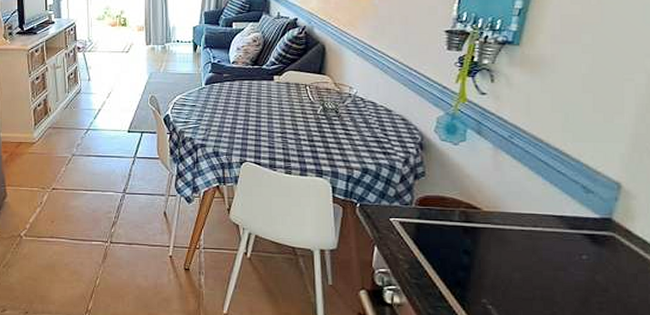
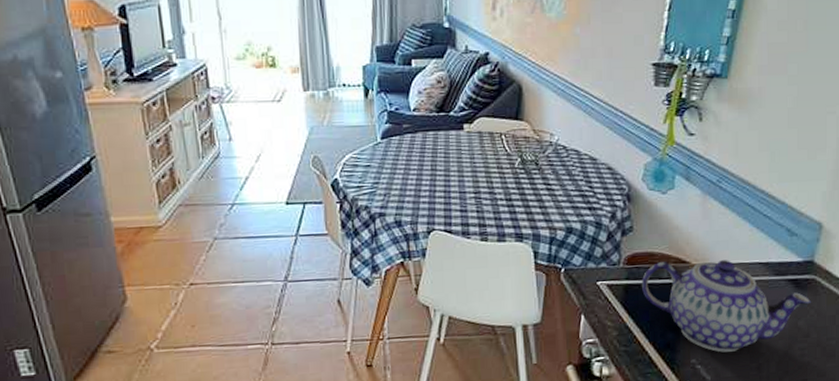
teapot: none [433,206,609,297] -> present [642,260,811,353]

